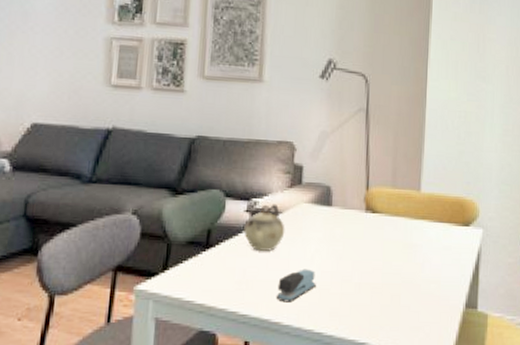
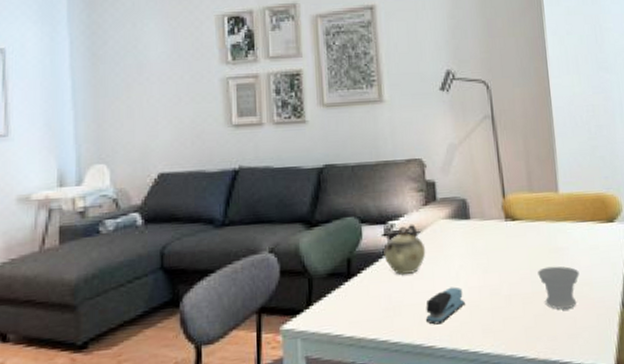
cup: none [390,261,429,303] -> present [538,266,579,309]

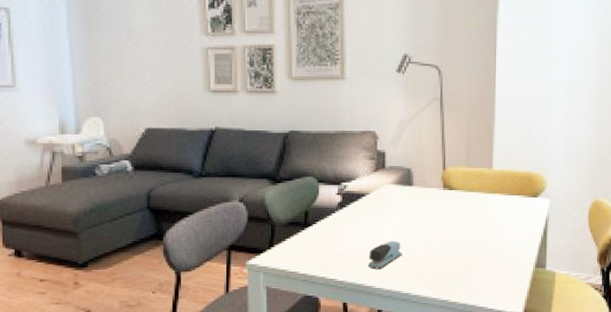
teapot: present [383,224,426,274] -> none [336,186,373,227]
cup: present [538,266,579,309] -> none [466,230,502,265]

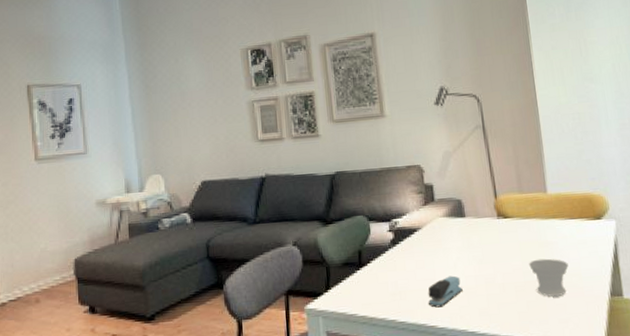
cup: none [466,230,502,265] -> present [529,258,569,297]

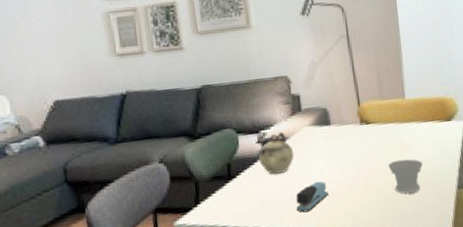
teapot: none [389,221,427,265] -> present [258,131,294,174]

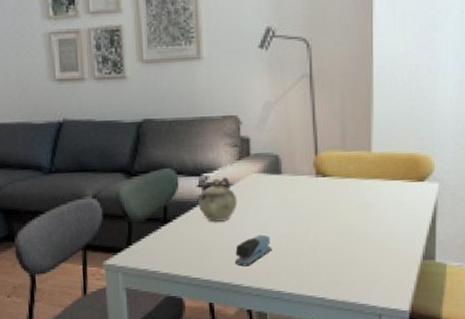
cup: present [388,159,423,194] -> none [344,220,384,259]

